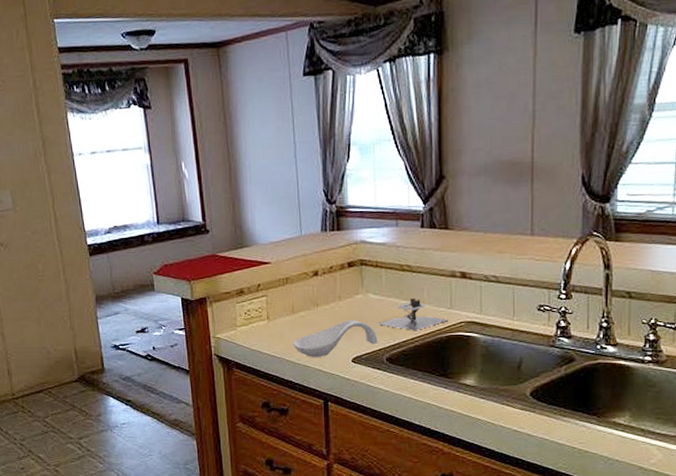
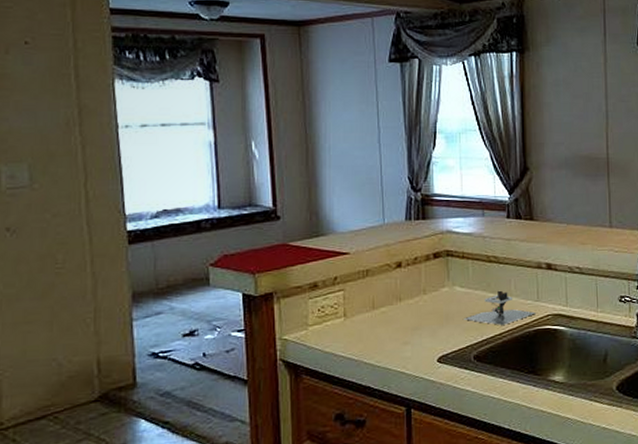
spoon rest: present [292,320,378,357] -> none [372,315,465,358]

